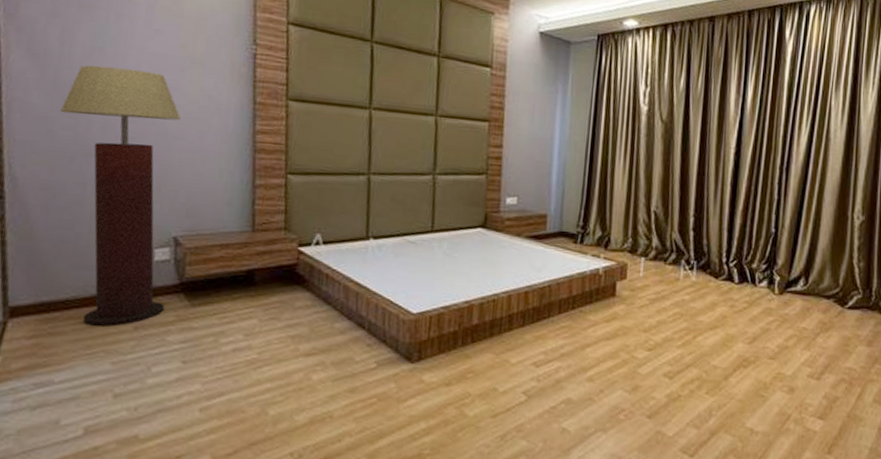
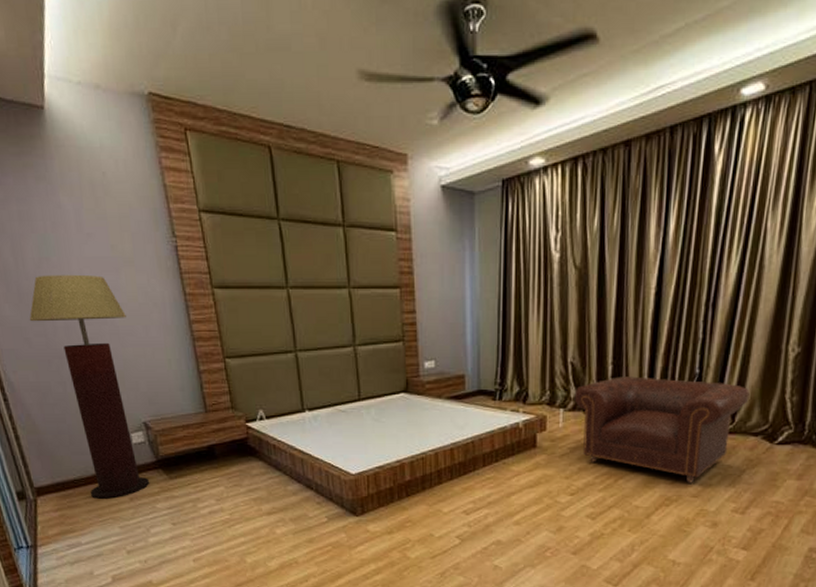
armchair: none [656,229,821,344] -> present [574,376,750,483]

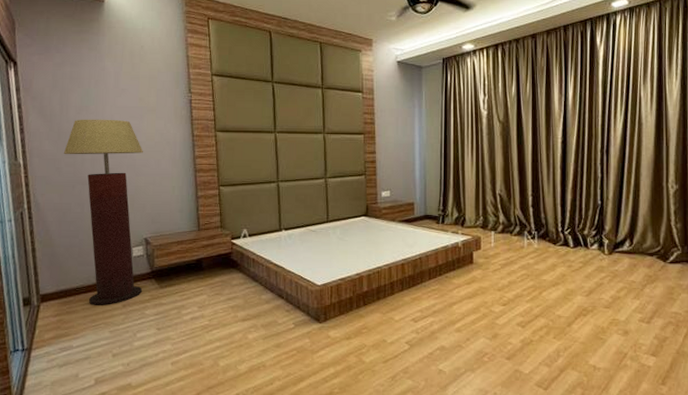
armchair: present [574,376,750,483] -> none [503,206,642,296]

